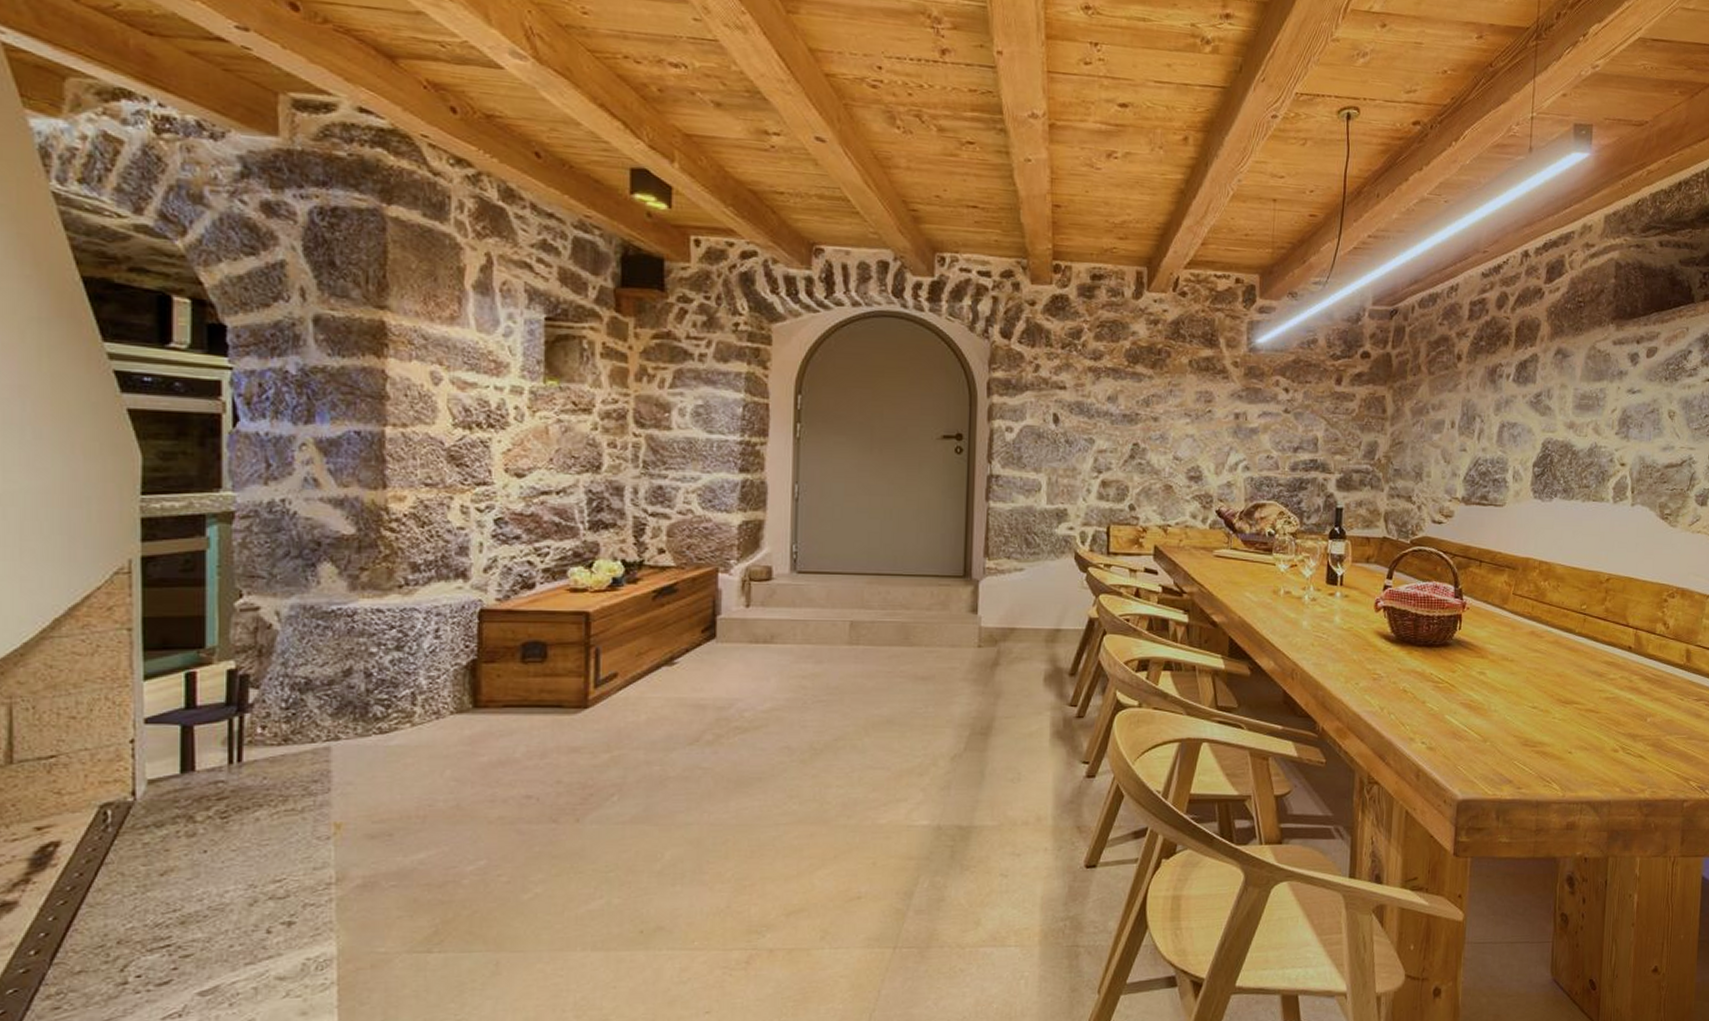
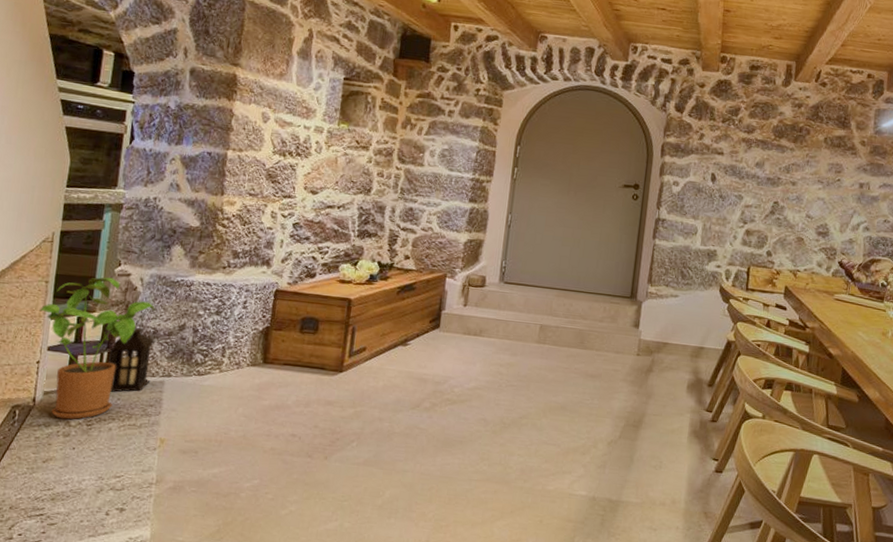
house plant: none [124,614,305,814] -> present [39,277,156,420]
lantern: none [241,667,310,769] -> present [108,318,156,392]

